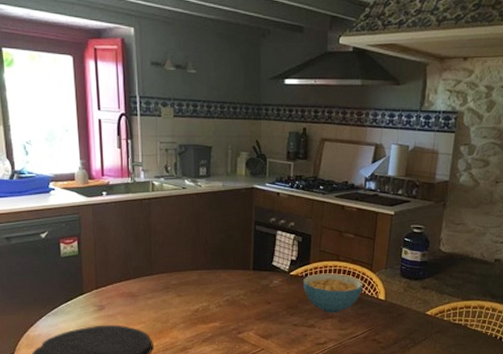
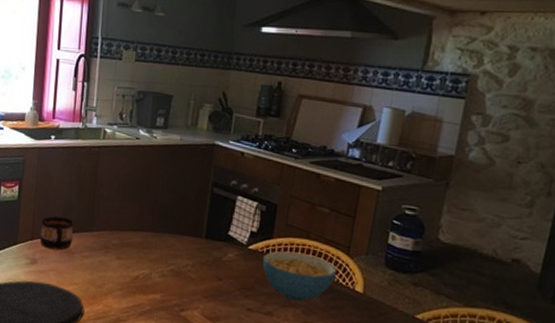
cup: none [103,265,136,295] -> present [40,216,74,250]

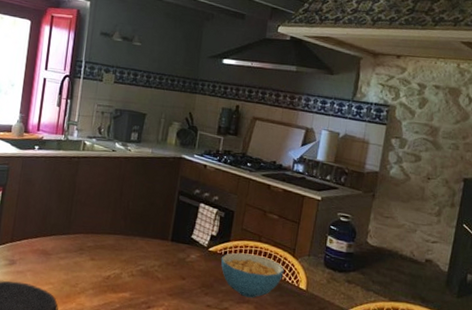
cup: present [40,216,74,250] -> none [19,220,52,252]

